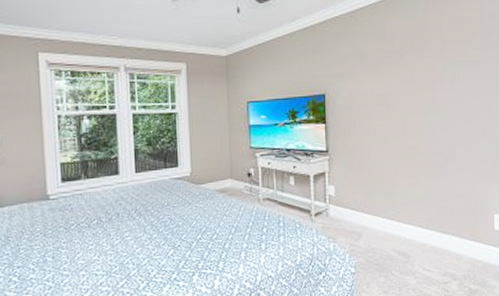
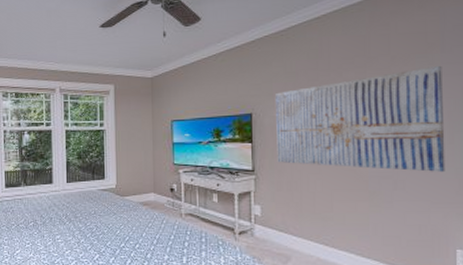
wall art: none [346,49,485,147] -> present [276,65,445,172]

